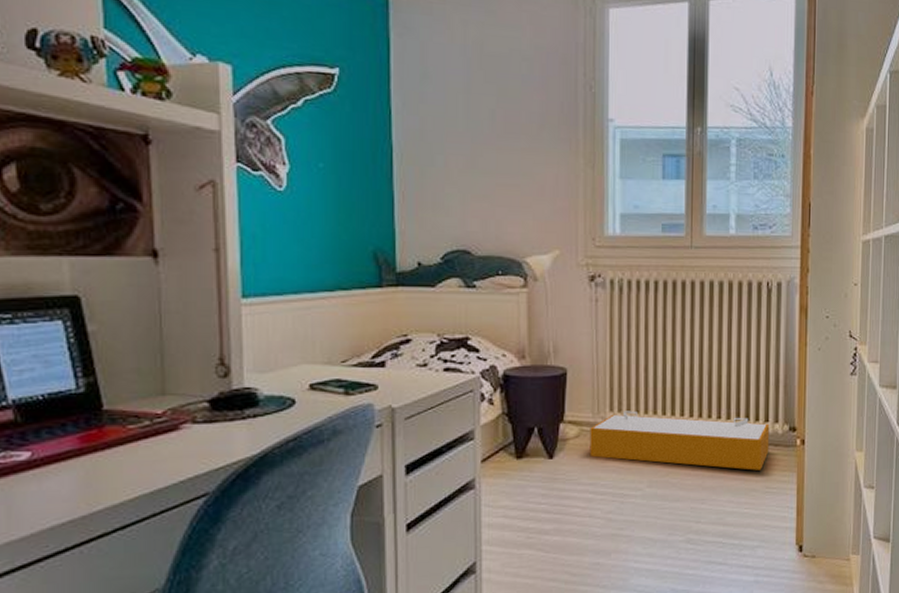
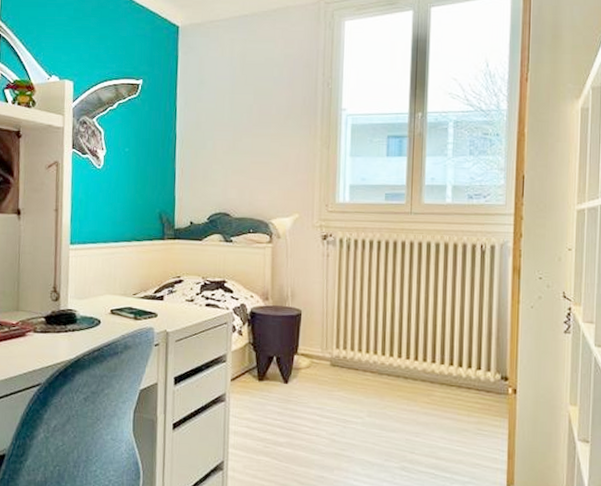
storage bin: present [589,410,770,470] -> none [318,349,482,413]

